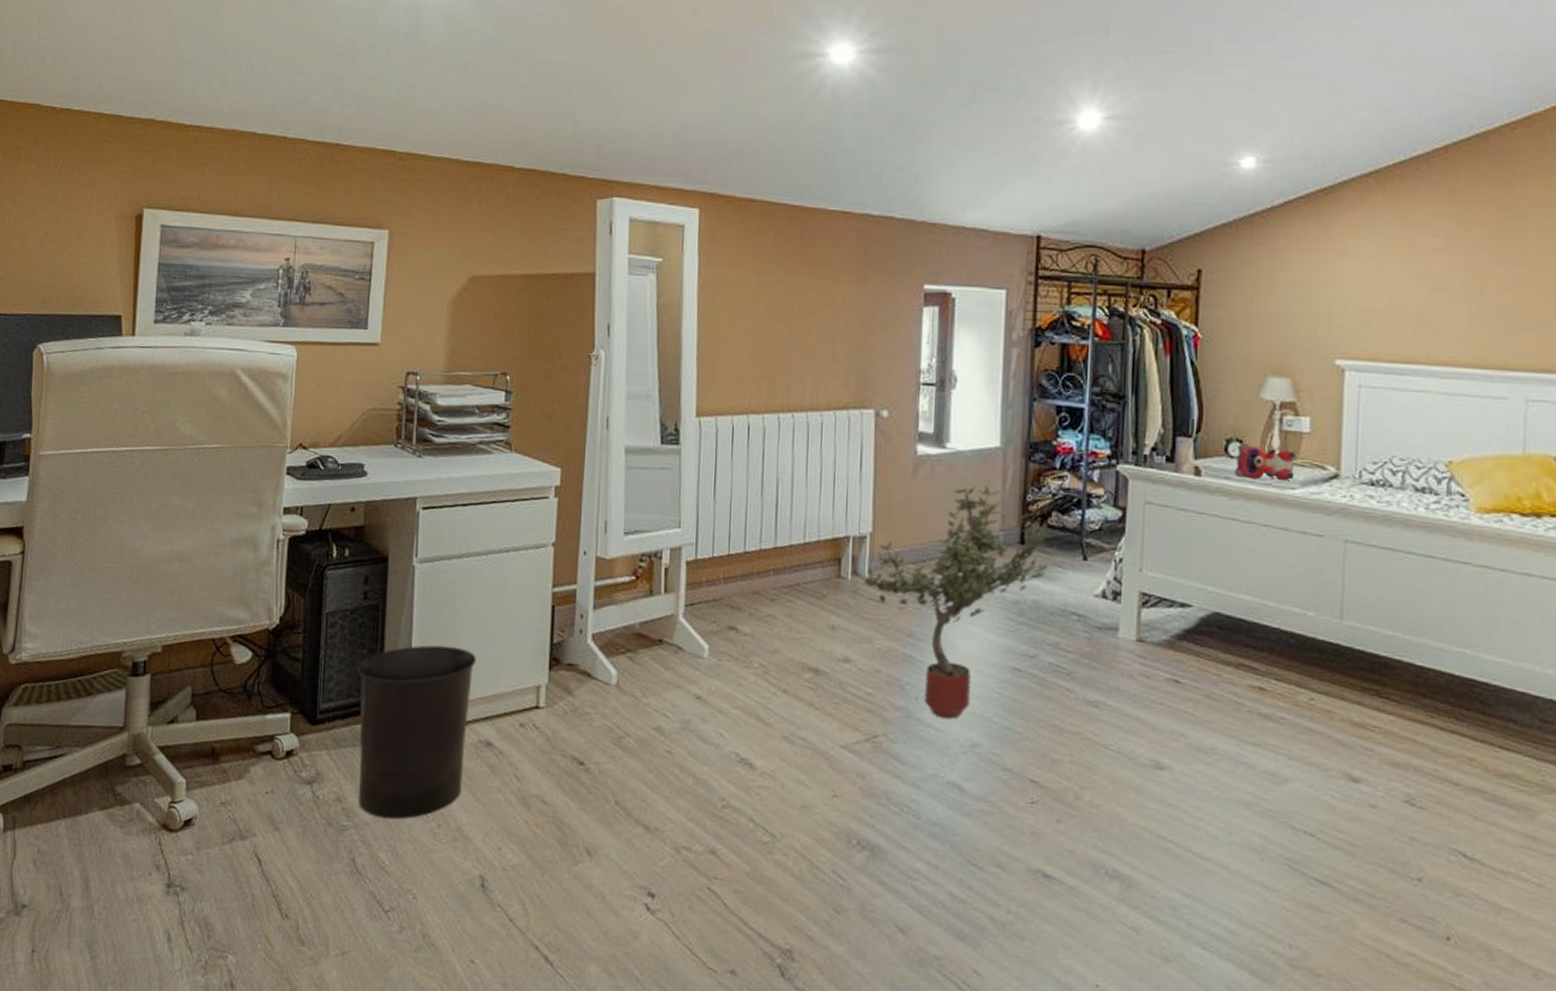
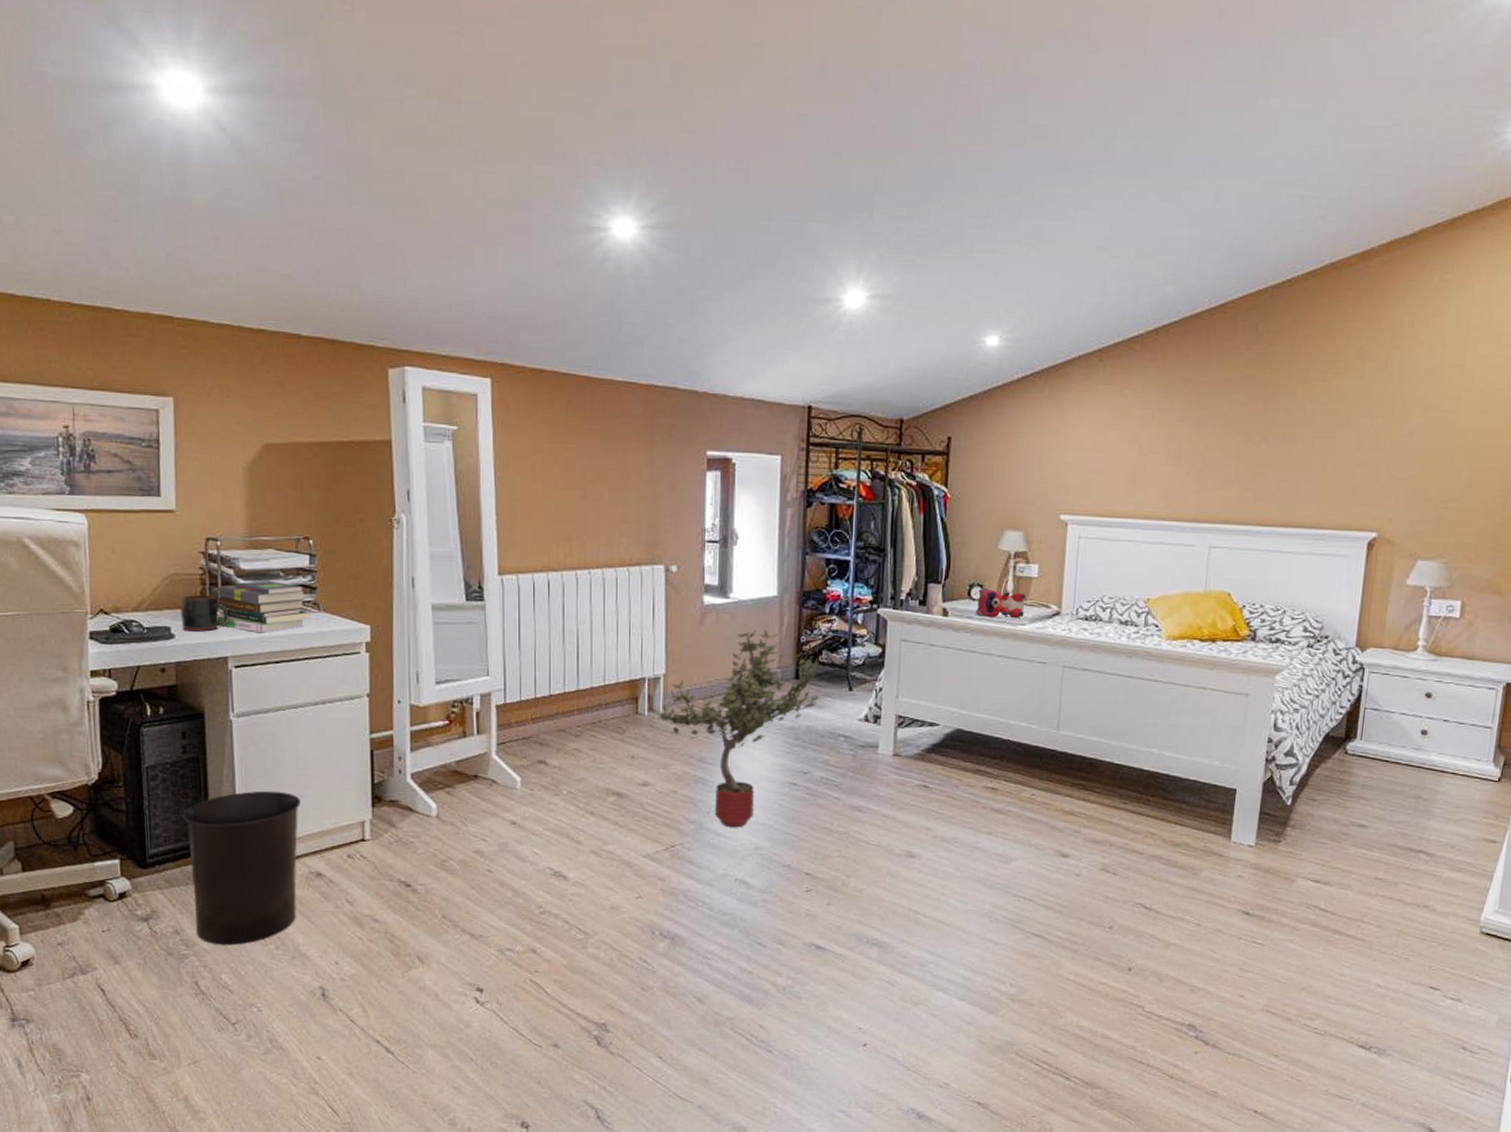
mug: none [375,430,422,470] -> present [180,594,229,631]
books: none [409,417,502,474] -> present [216,580,311,634]

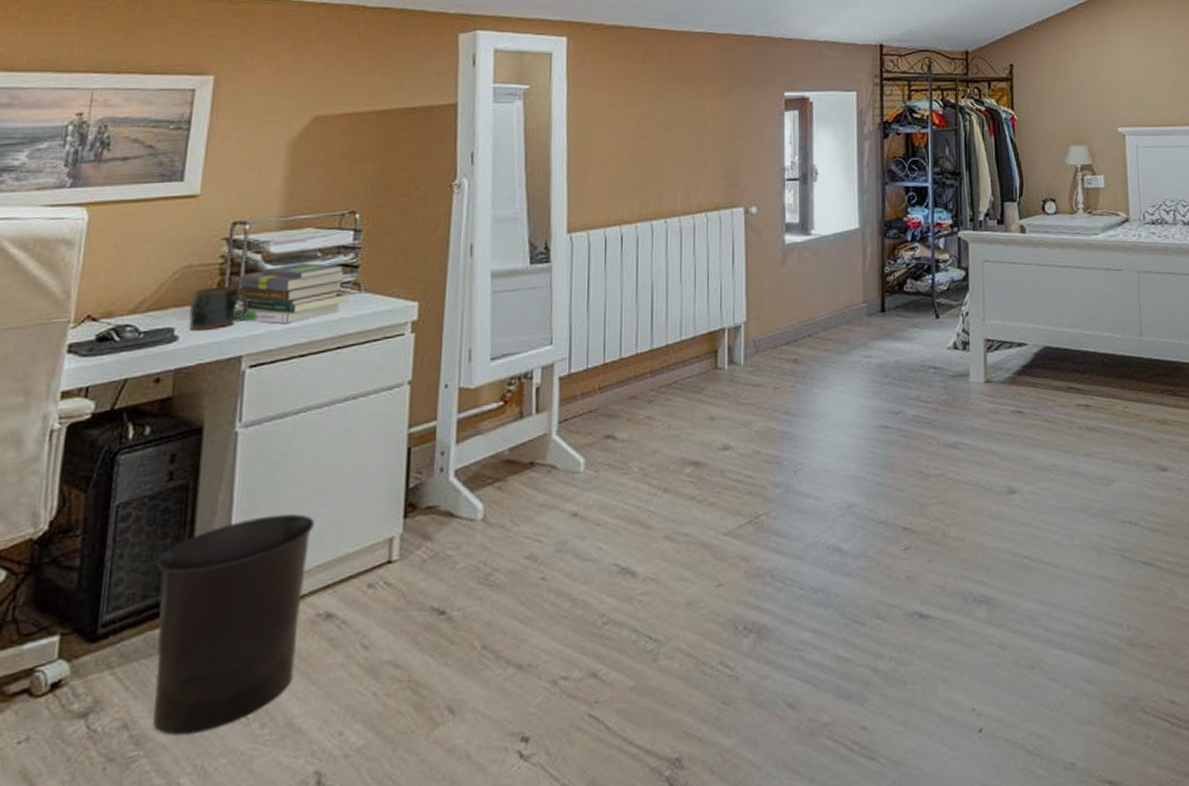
potted tree: present [656,629,819,827] -> none [737,263,907,485]
stuffed animal: present [976,588,1026,619] -> none [1051,202,1096,231]

